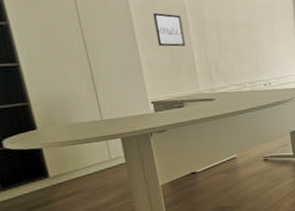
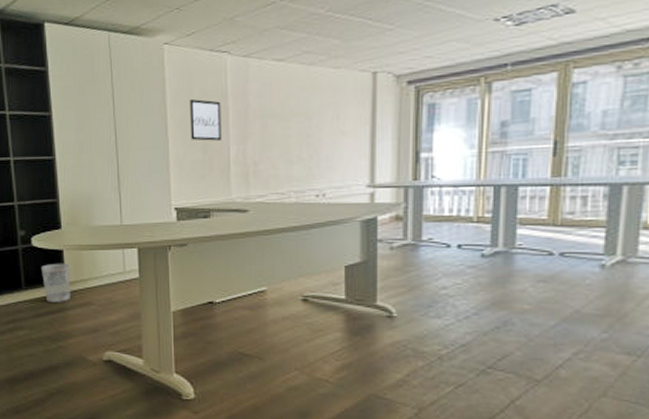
wastebasket: none [18,160,57,198] -> present [40,263,71,302]

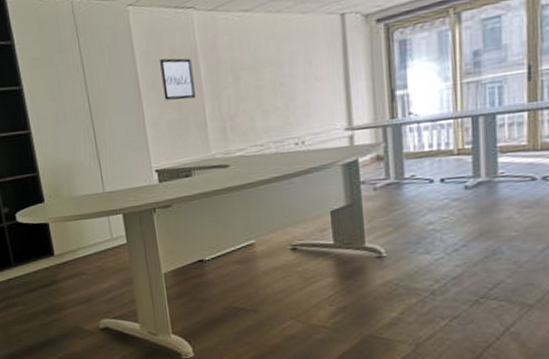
wastebasket: present [40,263,71,302] -> none [28,236,61,276]

